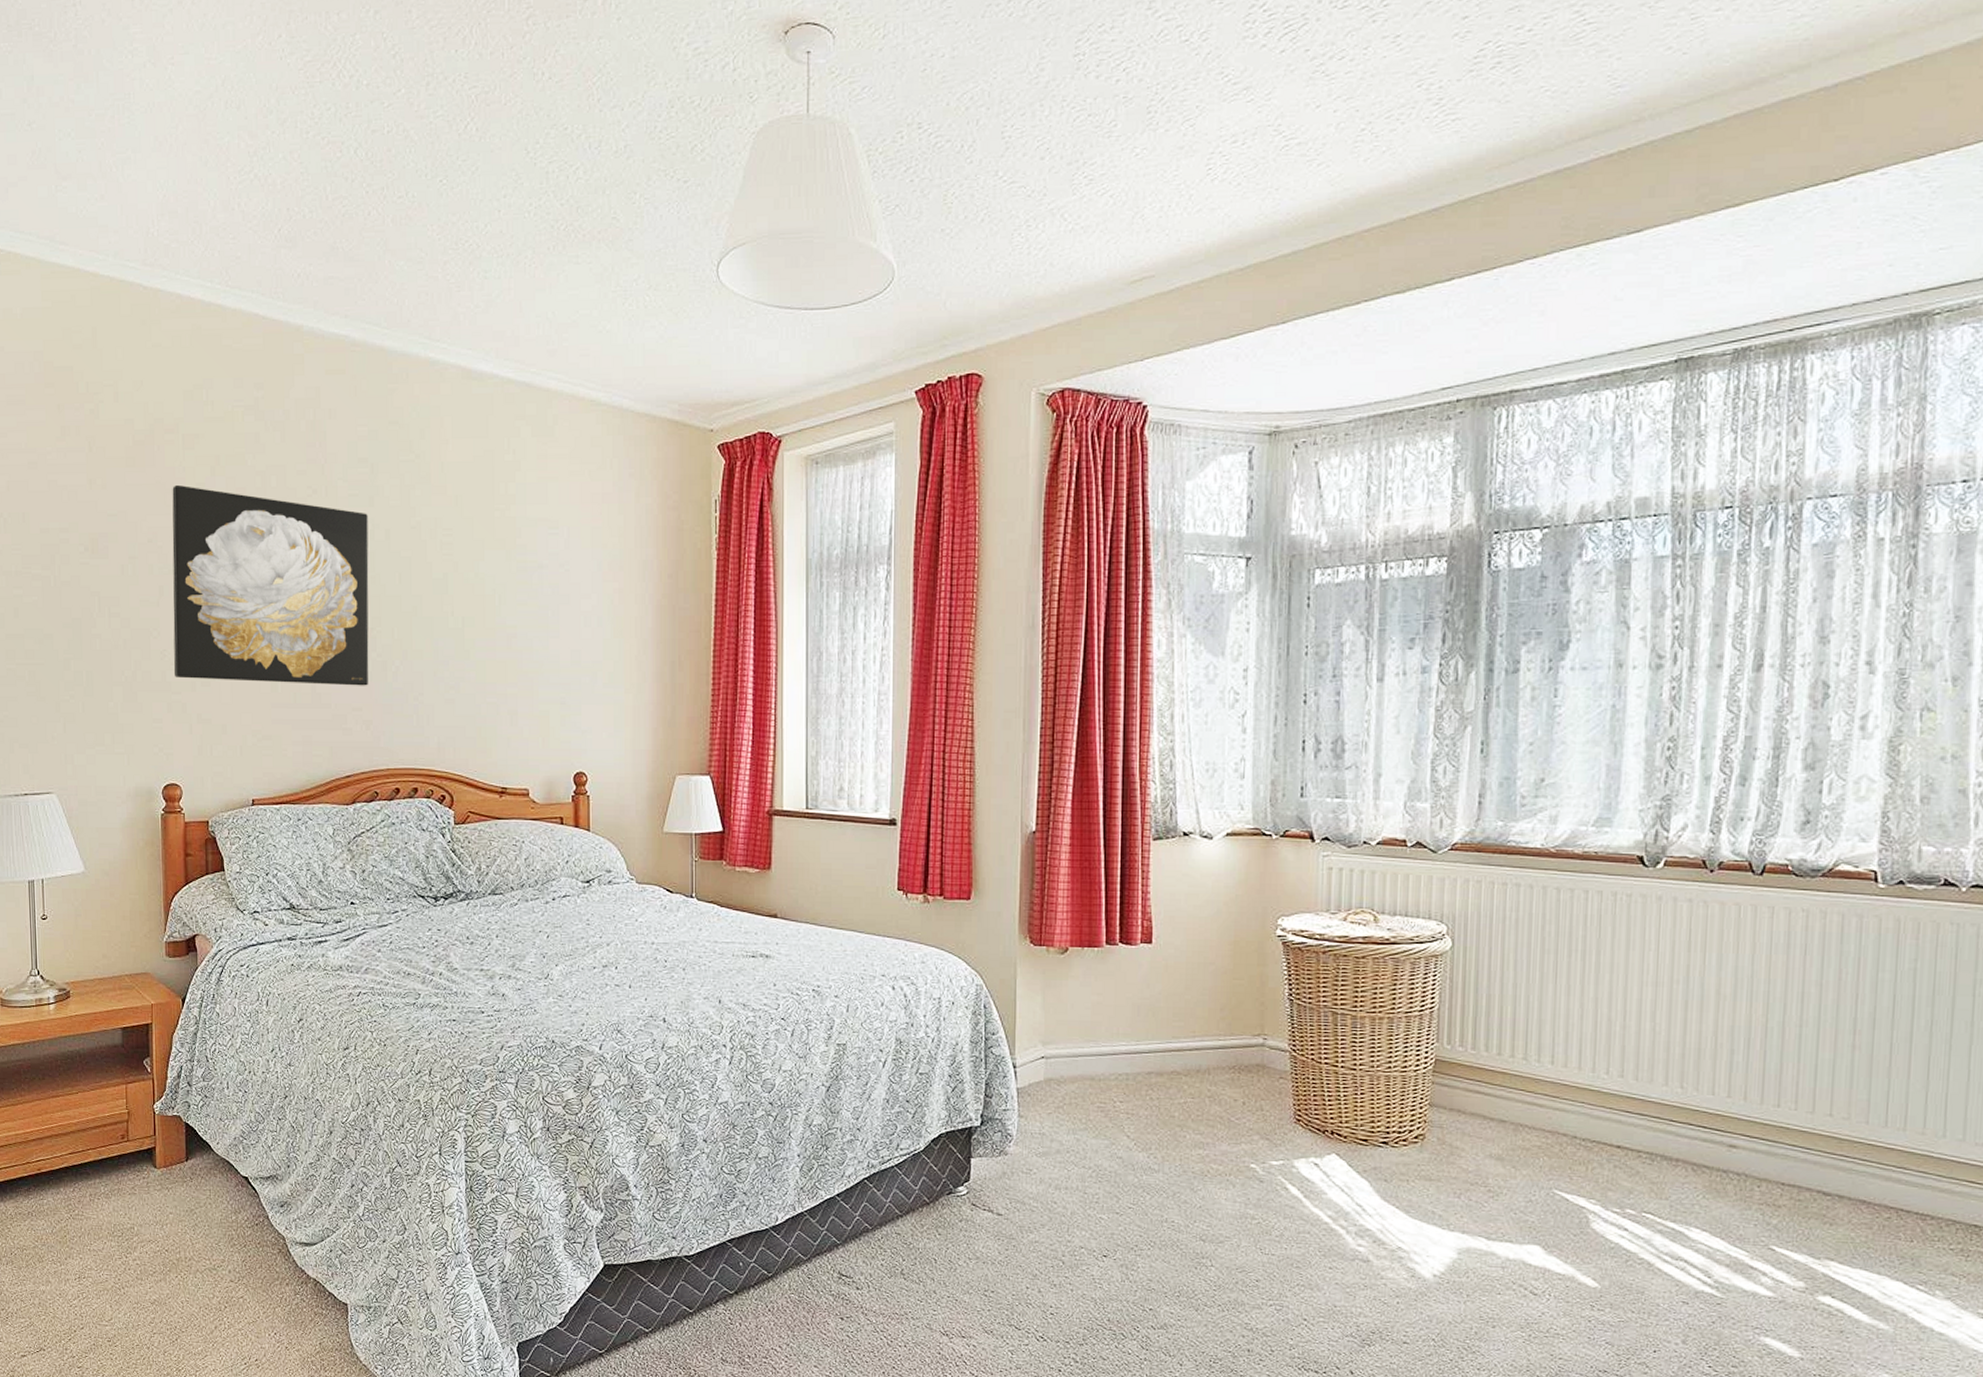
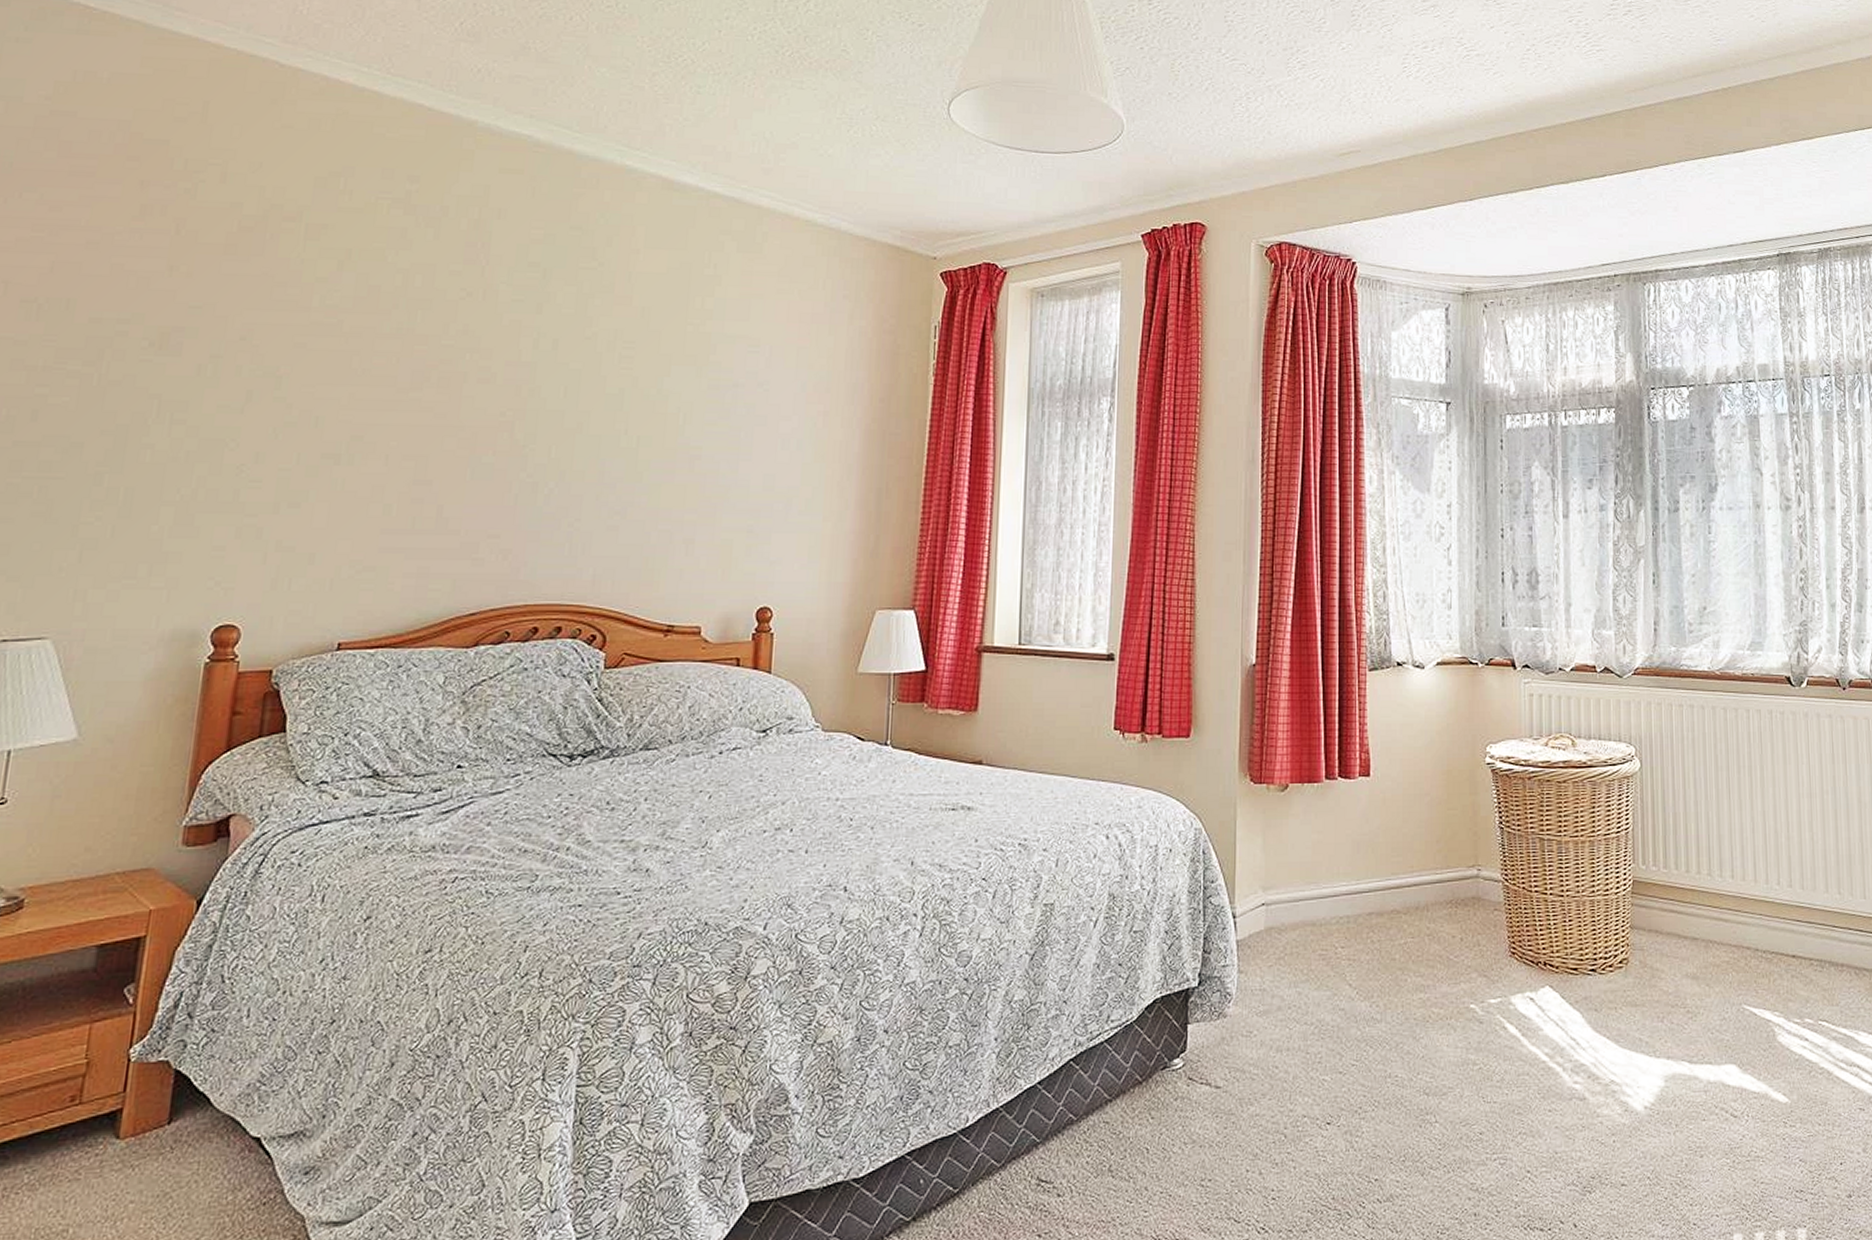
wall art: present [172,485,369,686] -> none [252,279,533,510]

